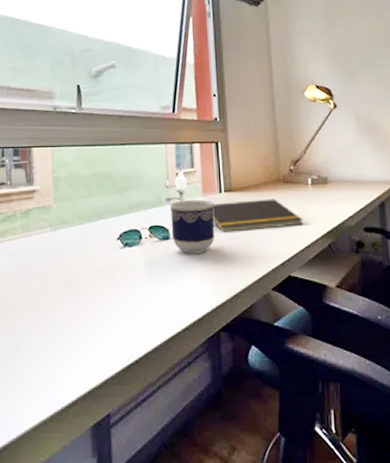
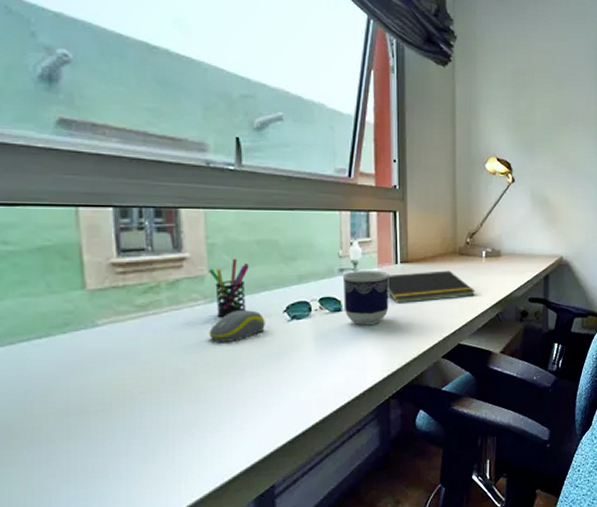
computer mouse: none [53,237,101,267] -> present [209,310,265,342]
pen holder: none [54,190,87,244] -> present [209,258,249,318]

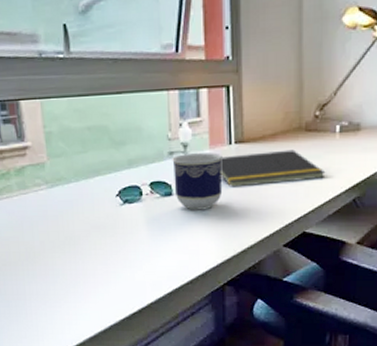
pen holder: present [209,258,249,318] -> none [48,145,82,202]
computer mouse: present [209,310,265,342] -> none [52,194,100,224]

